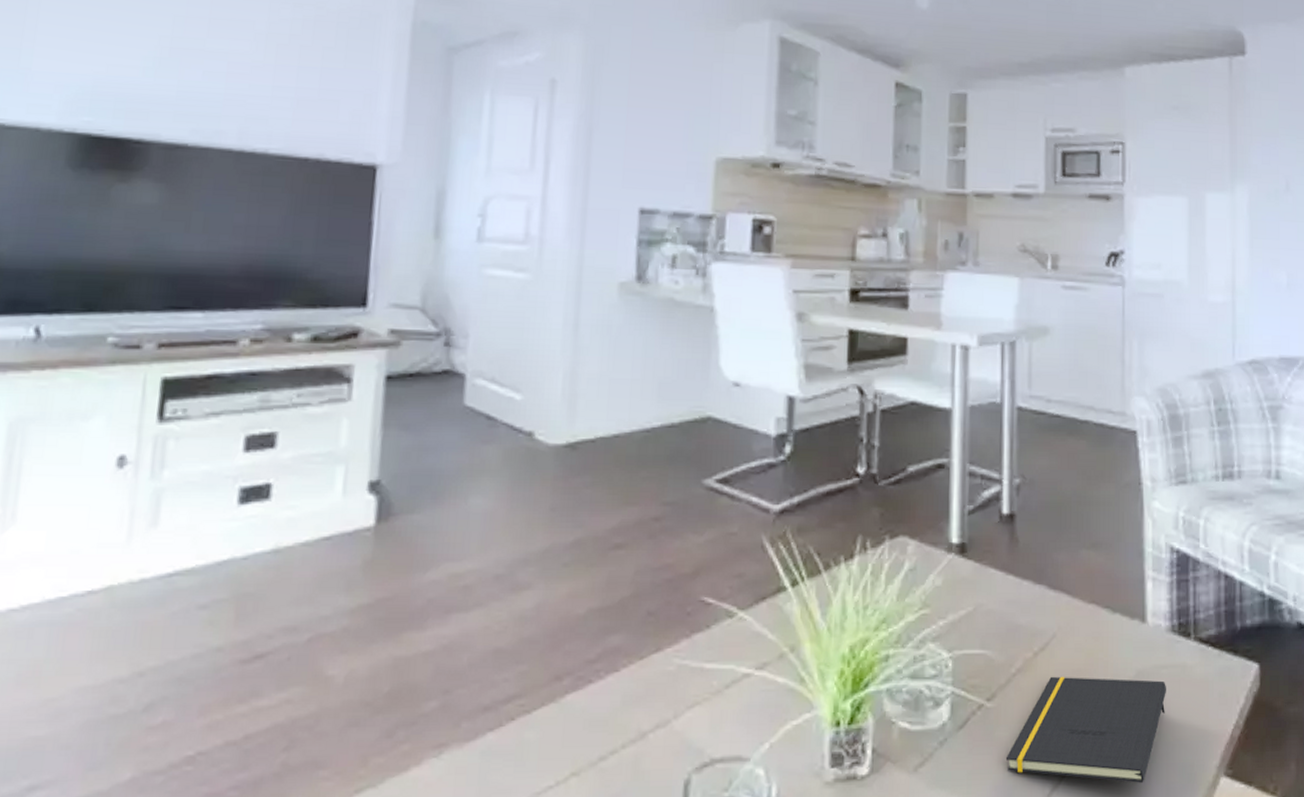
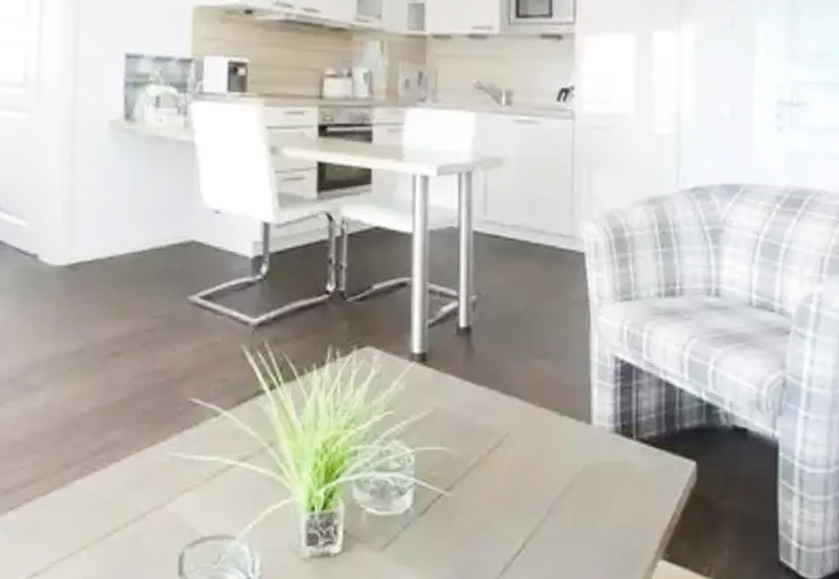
notepad: present [1005,676,1166,783] -> none [462,470,610,564]

